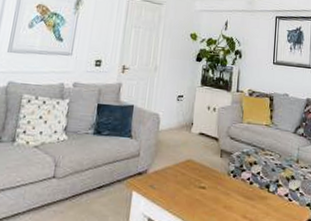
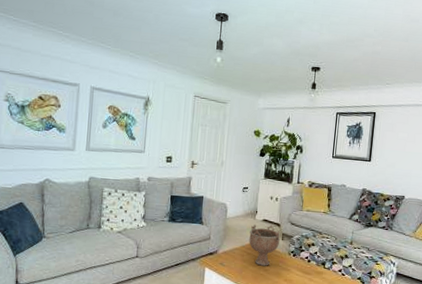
decorative bowl: none [183,139,219,189] -> present [249,225,281,266]

